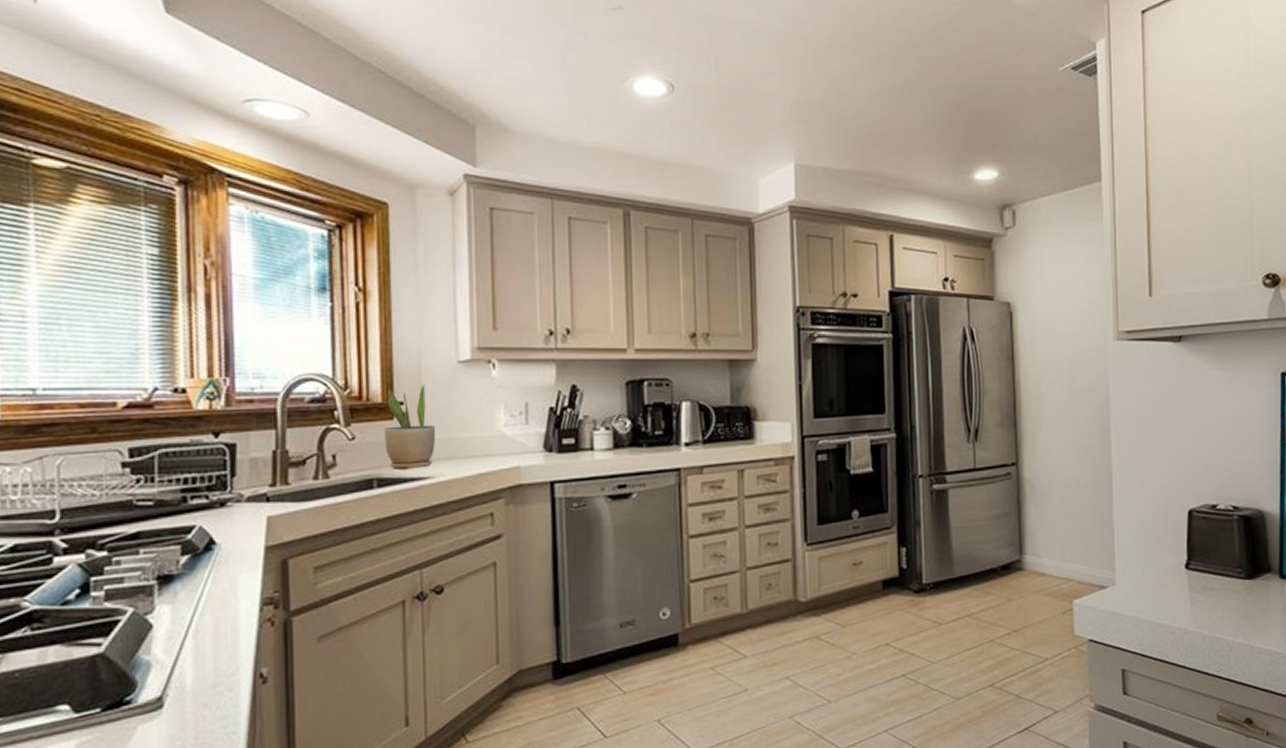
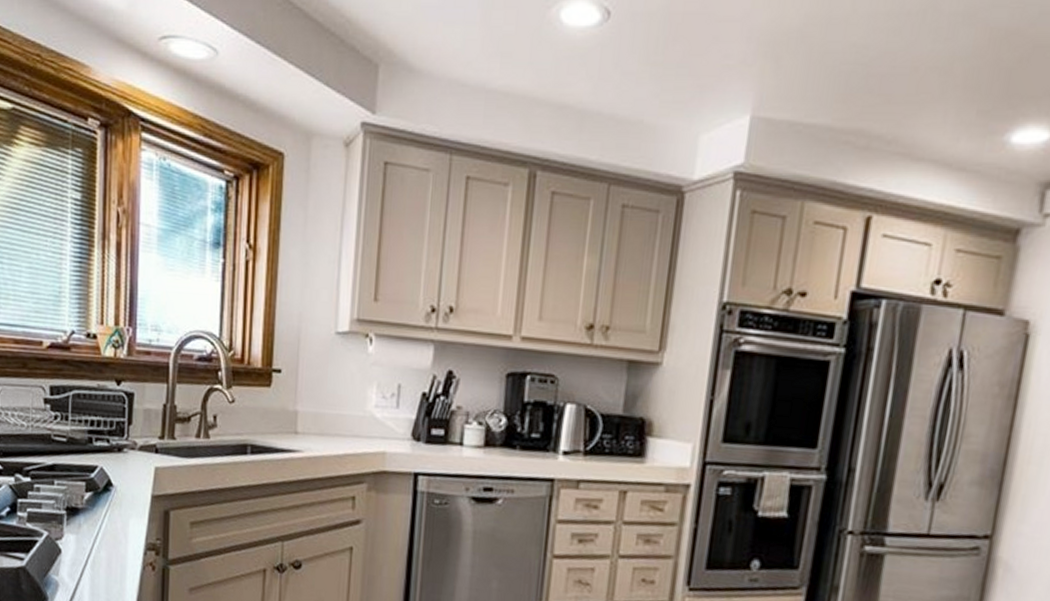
potted plant: present [384,384,436,469] -> none [260,353,309,441]

